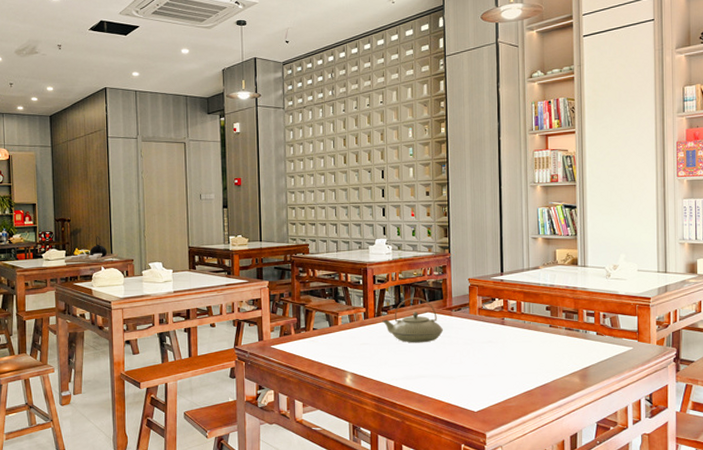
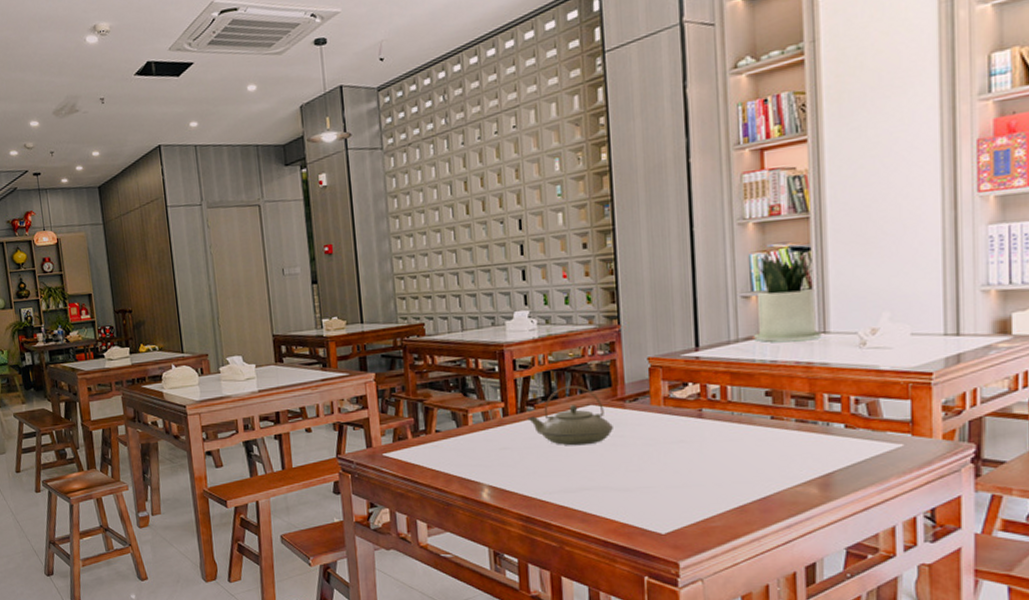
tea set: present [65,236,119,263] -> none [129,328,191,362]
planter: none [539,210,583,272] -> present [753,253,822,343]

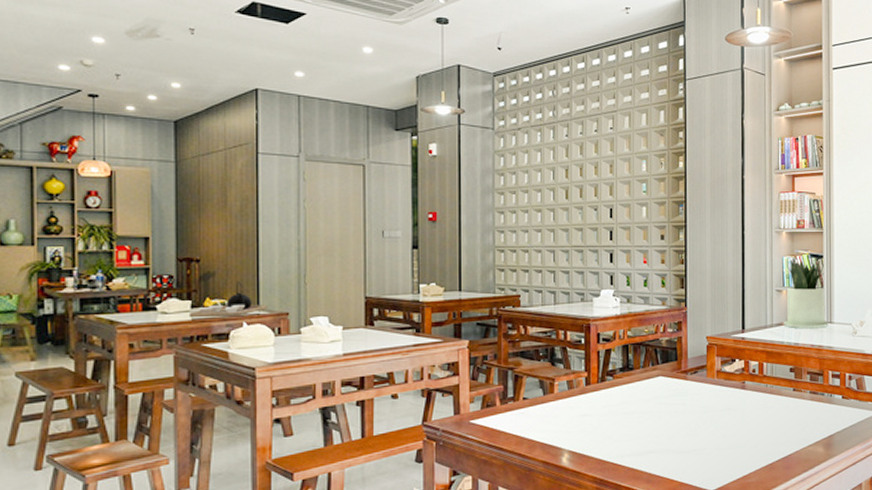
tea set: none [129,328,191,362] -> present [190,282,268,317]
teapot: present [527,385,613,446] -> none [607,359,677,413]

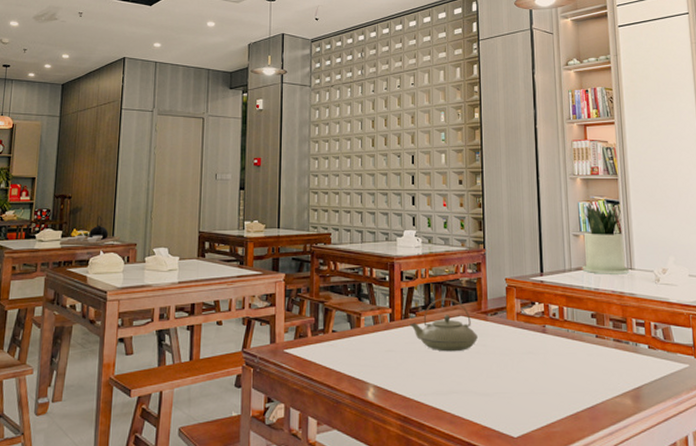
teapot: none [607,359,677,413] -> present [410,298,478,352]

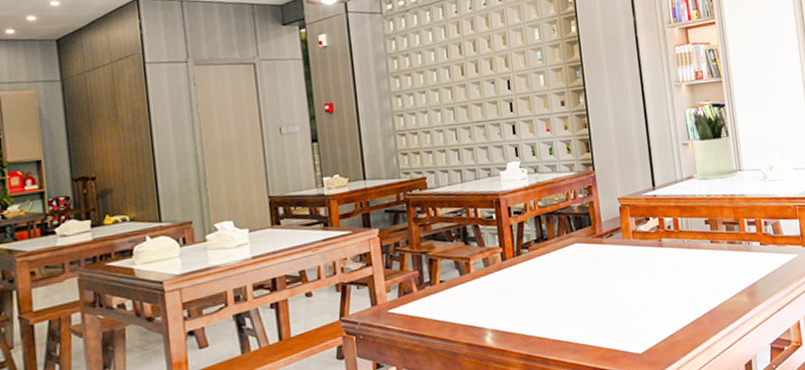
tea set: present [60,216,121,246] -> none [90,195,171,237]
teapot: present [410,298,478,352] -> none [523,226,595,283]

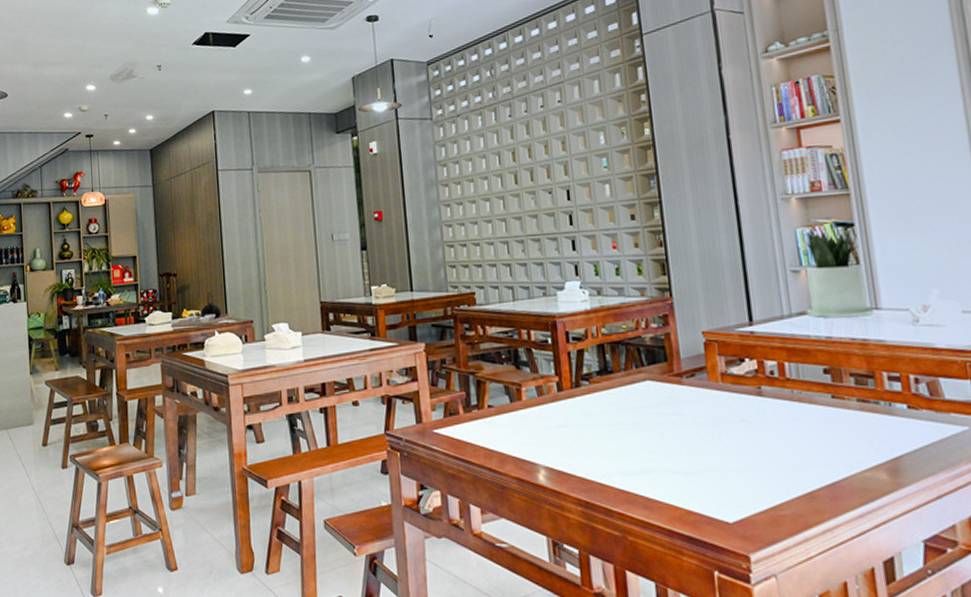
tea set: none [90,195,171,237] -> present [171,293,235,327]

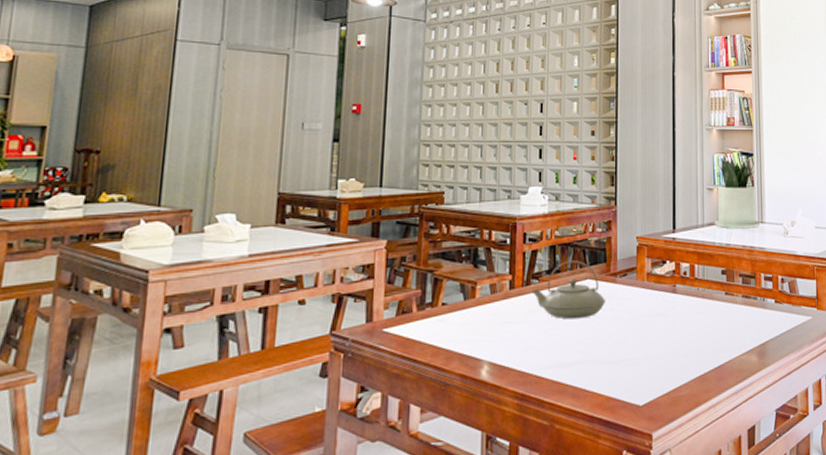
tea set: present [171,293,235,327] -> none [81,175,171,214]
teapot: none [583,360,672,424] -> present [532,260,605,319]

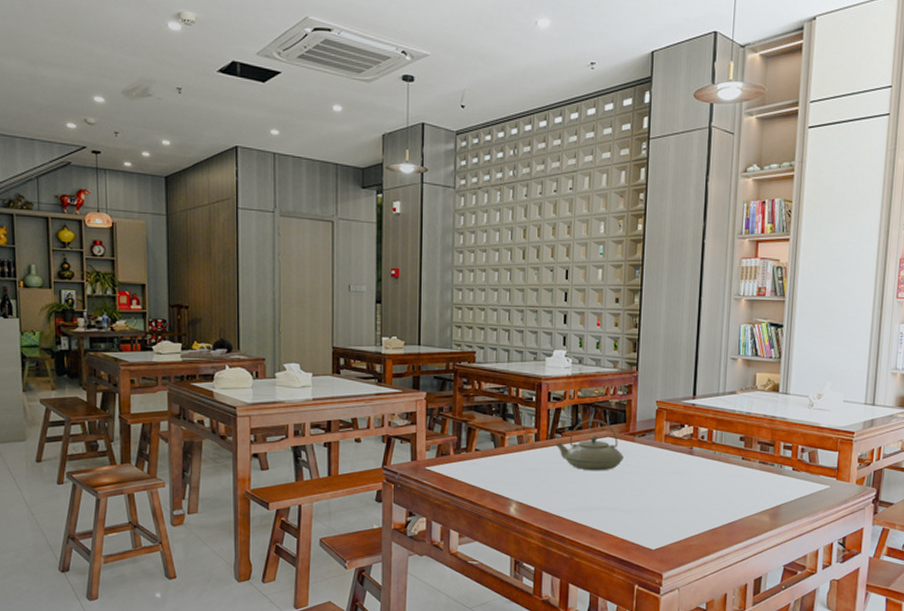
tea set: none [81,175,171,214] -> present [180,328,247,360]
planter: present [714,157,760,229] -> none [736,328,785,399]

